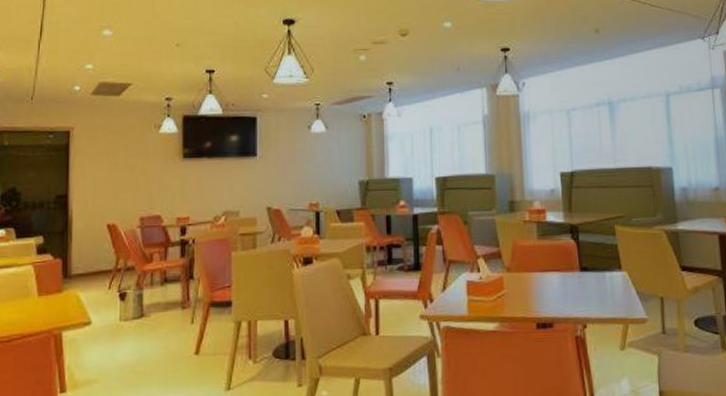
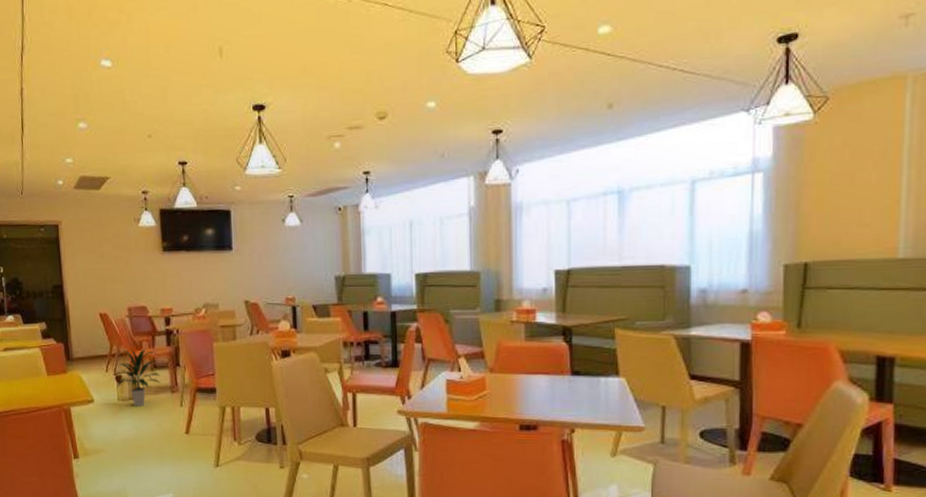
indoor plant: none [118,261,171,326] -> present [116,348,161,406]

